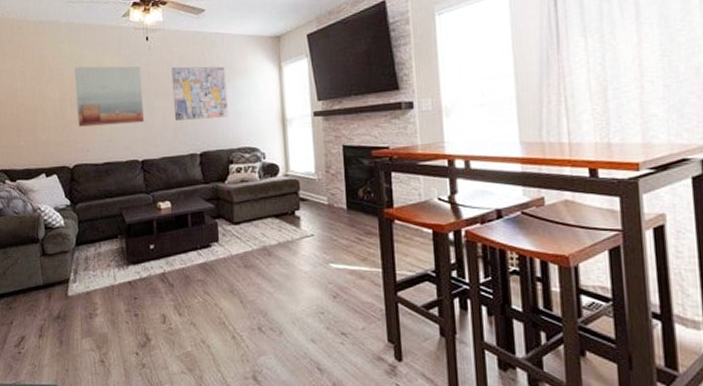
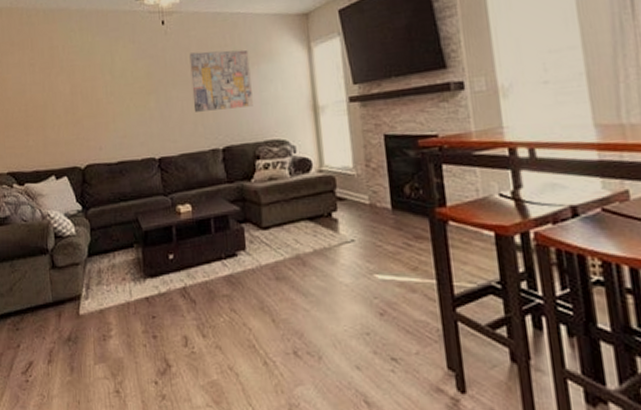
wall art: present [75,66,144,127] -> none [86,53,161,123]

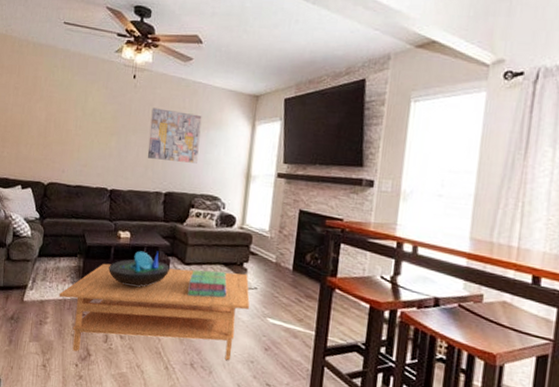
coffee table: none [120,225,351,366] -> present [59,263,250,361]
decorative bowl: none [173,219,246,270] -> present [108,250,170,288]
stack of books: none [271,228,320,266] -> present [187,269,227,298]

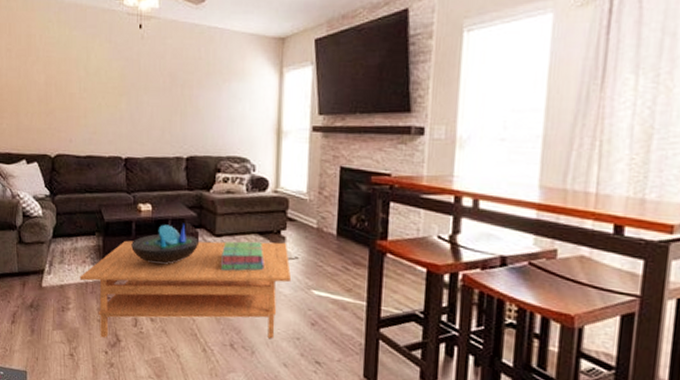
wall art: present [147,108,202,164] -> none [163,61,221,122]

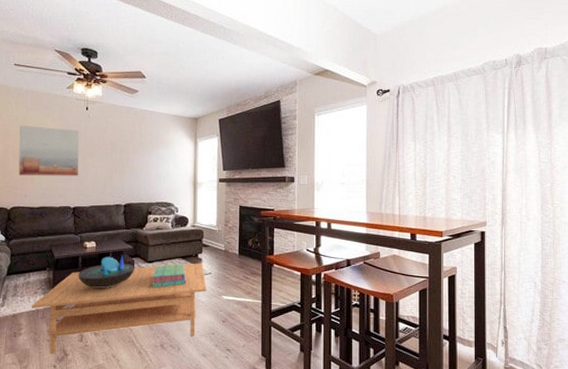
wall art: none [62,49,131,118] -> present [18,125,79,176]

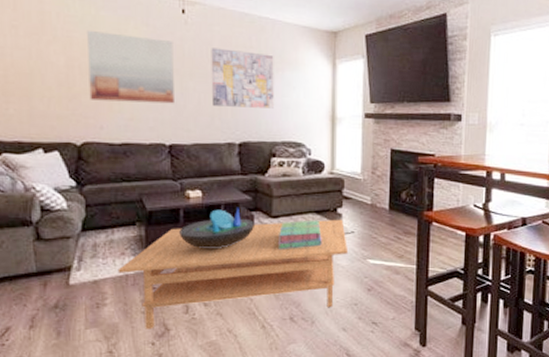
wall art: none [105,134,151,177] -> present [211,48,274,109]

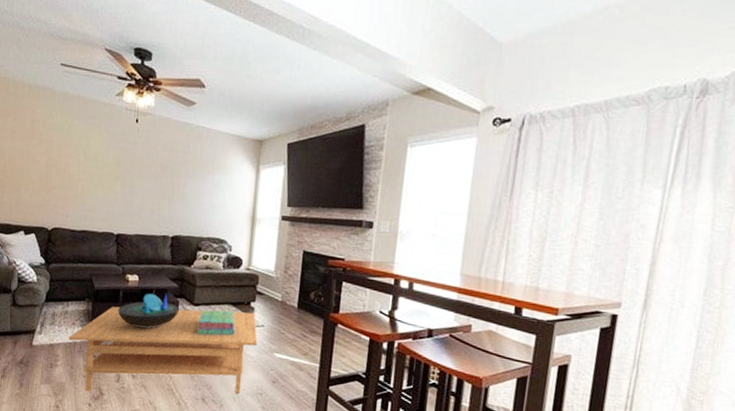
wall art: present [87,30,174,104] -> none [61,135,127,199]
wall art: present [211,48,274,109] -> none [153,152,207,207]

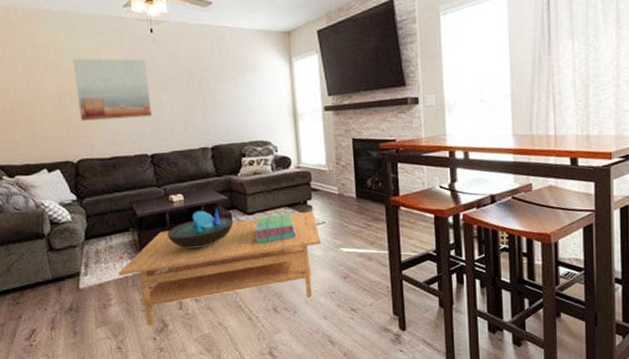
wall art: none [61,135,127,199] -> present [73,58,152,121]

